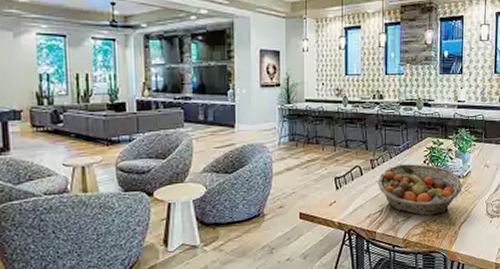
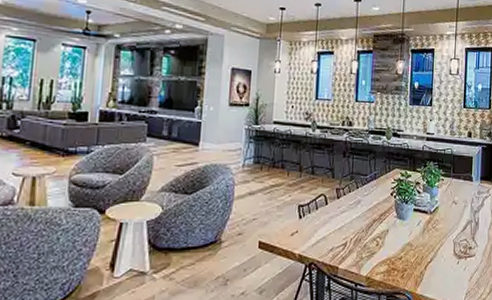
fruit basket: present [378,164,463,216] -> none [342,196,430,253]

